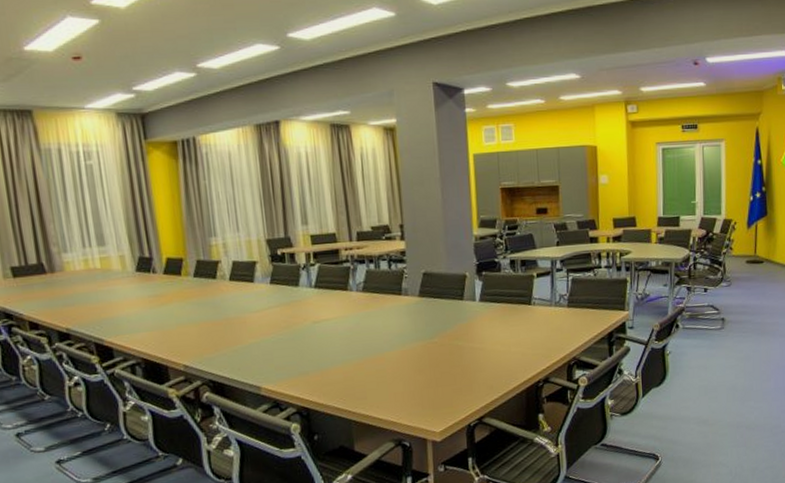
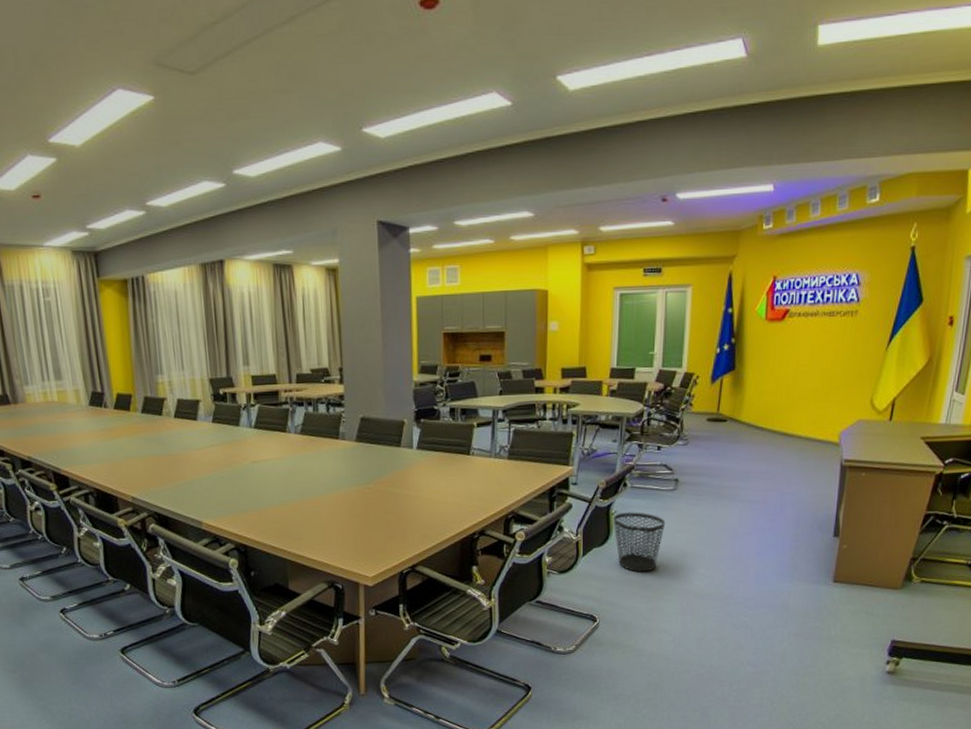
wastebasket: none [668,351,716,409] -> present [613,512,666,572]

